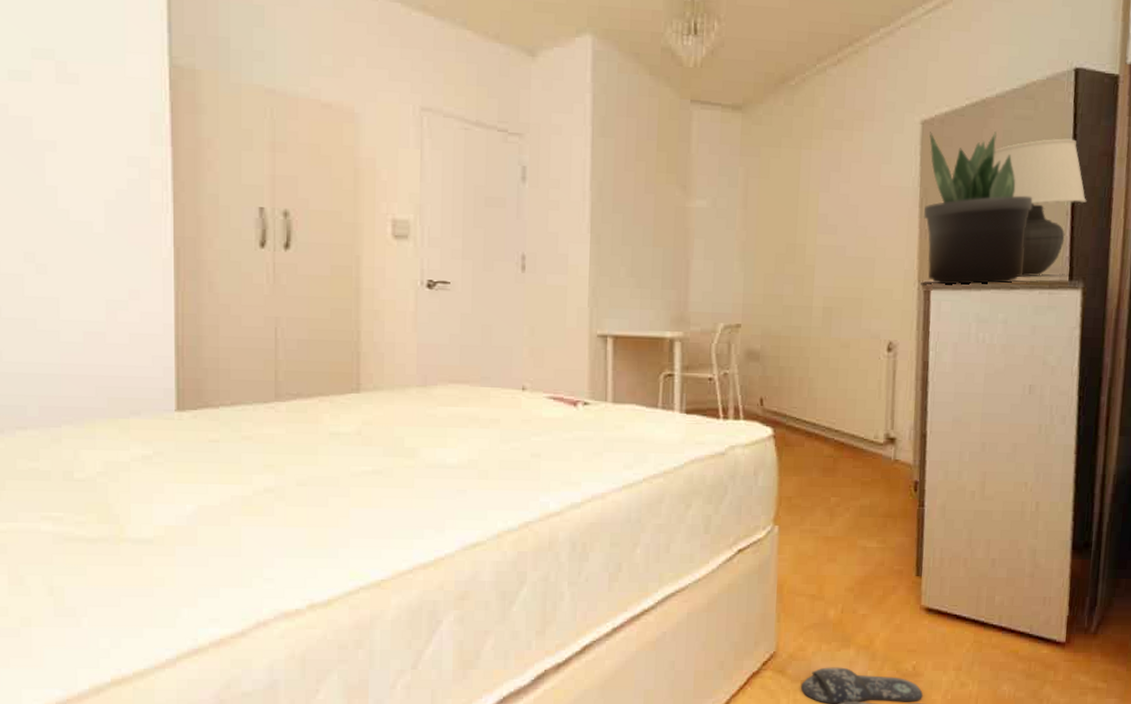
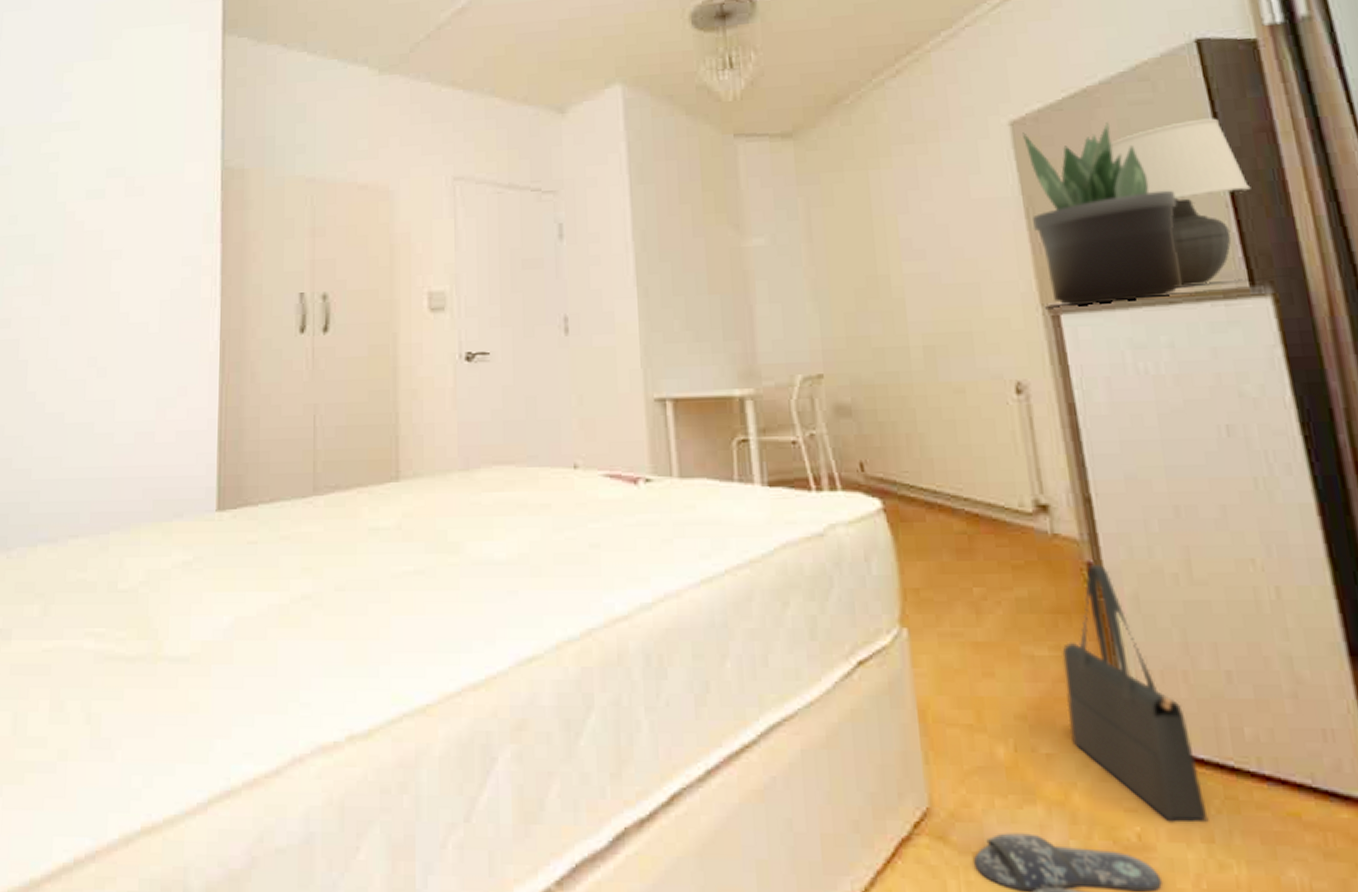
tote bag: none [881,482,961,658] -> present [1062,563,1209,823]

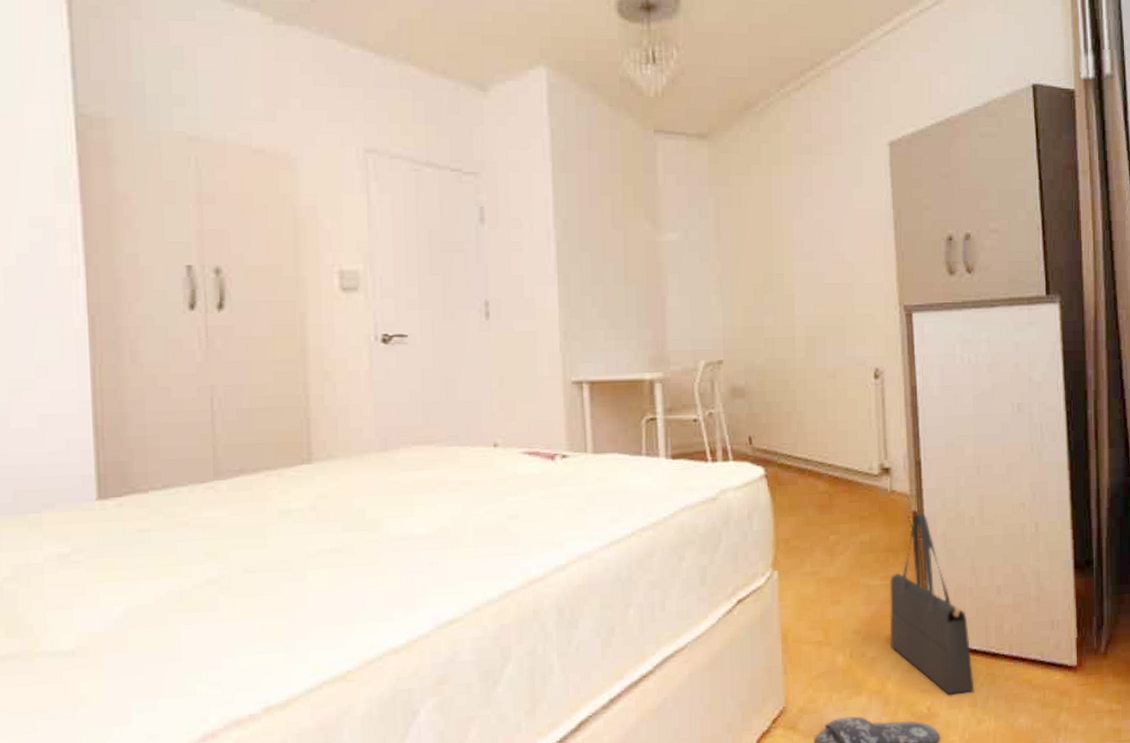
planter: present [1023,122,1182,307] -> none [898,150,1004,307]
table lamp: present [1110,118,1251,286] -> none [962,154,1056,293]

